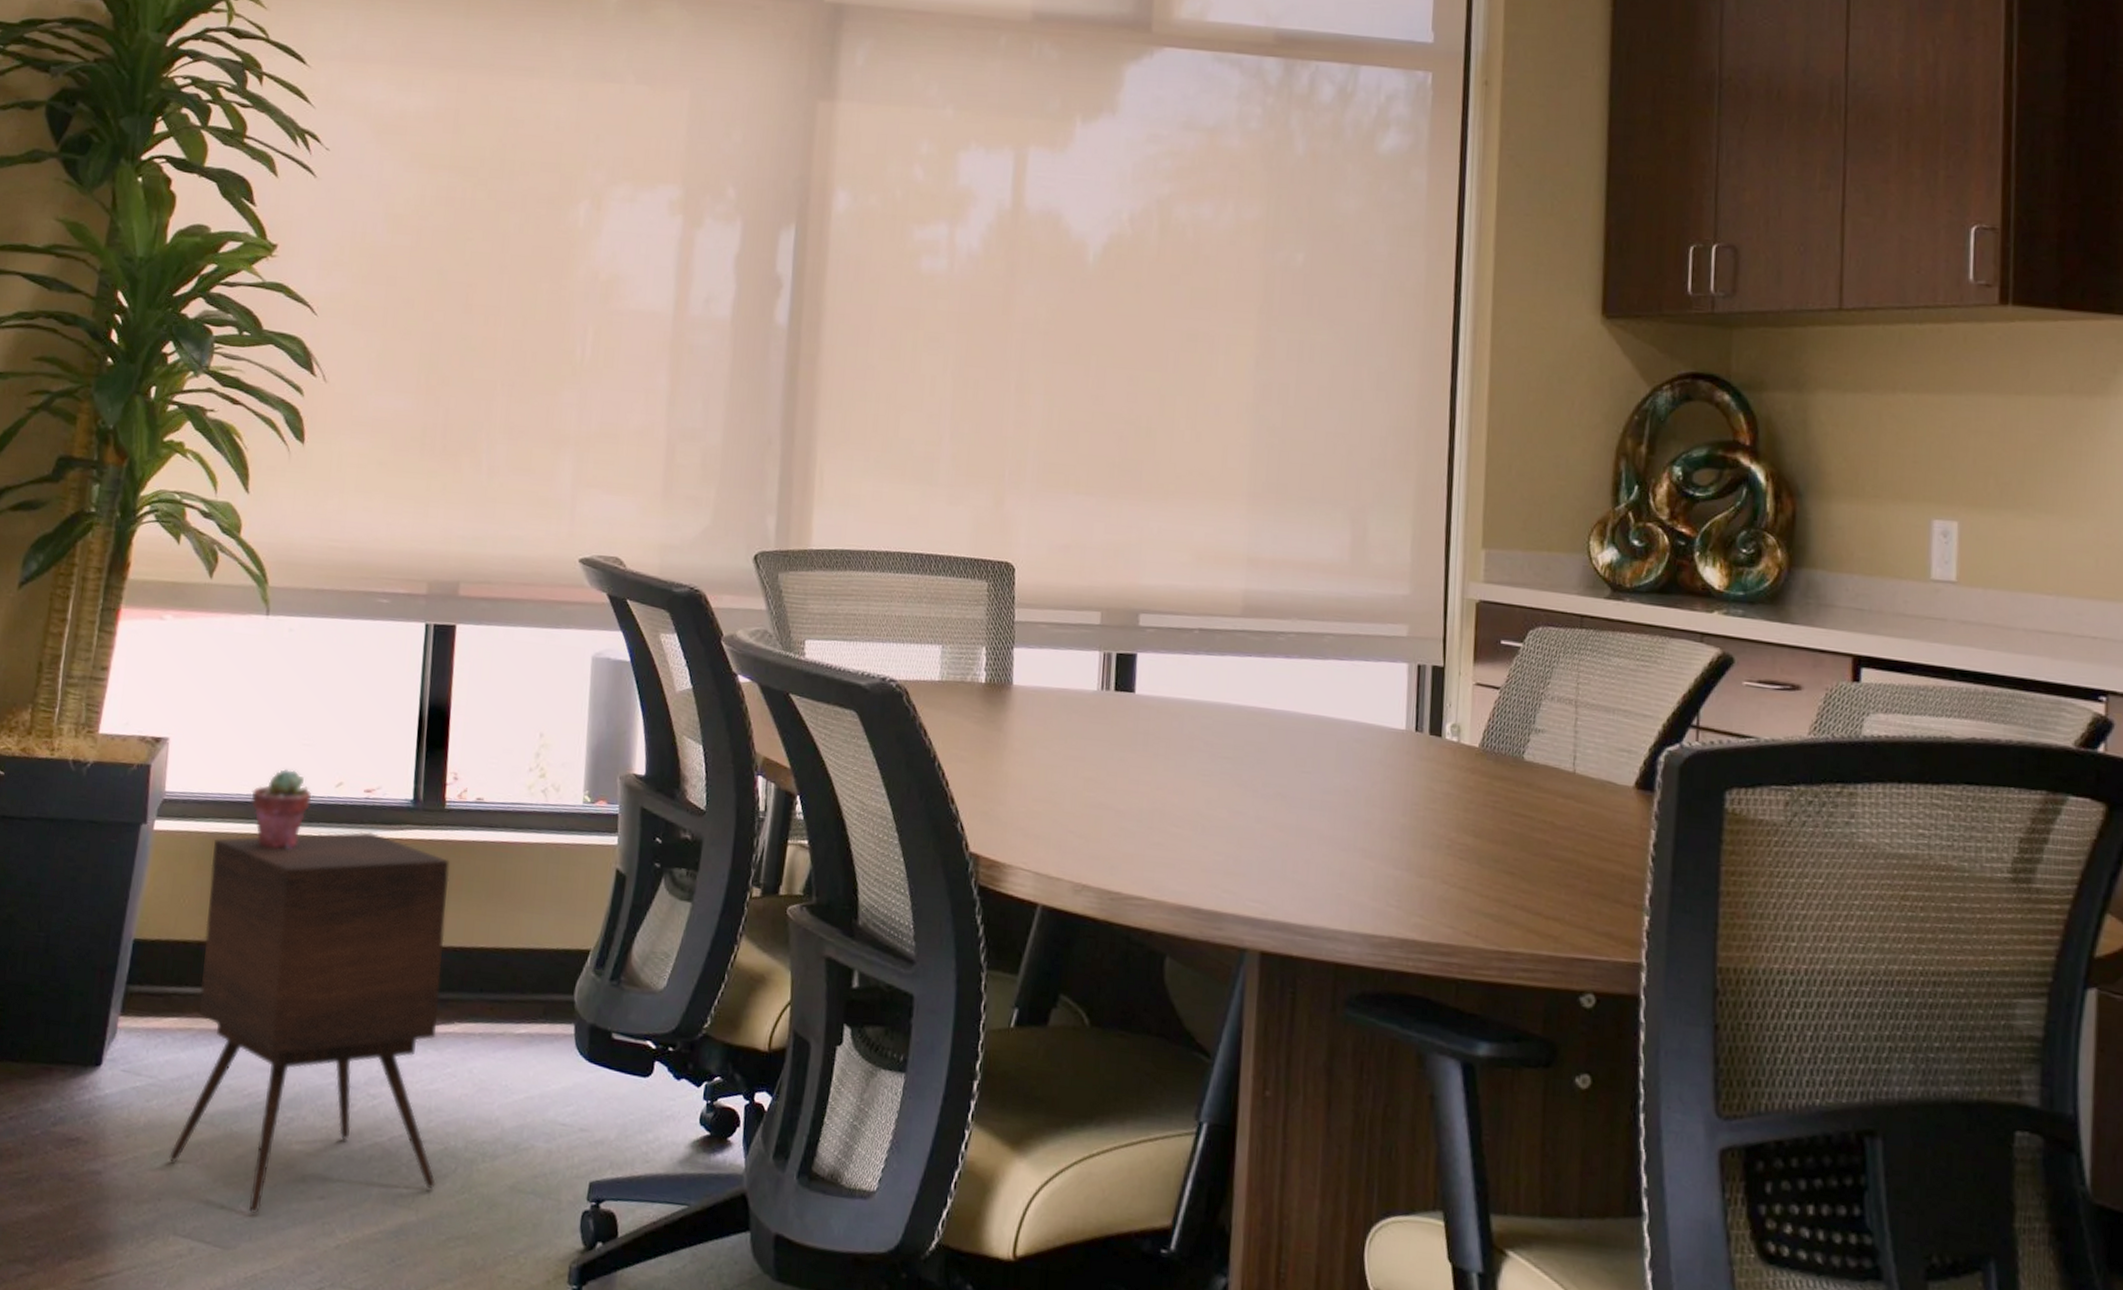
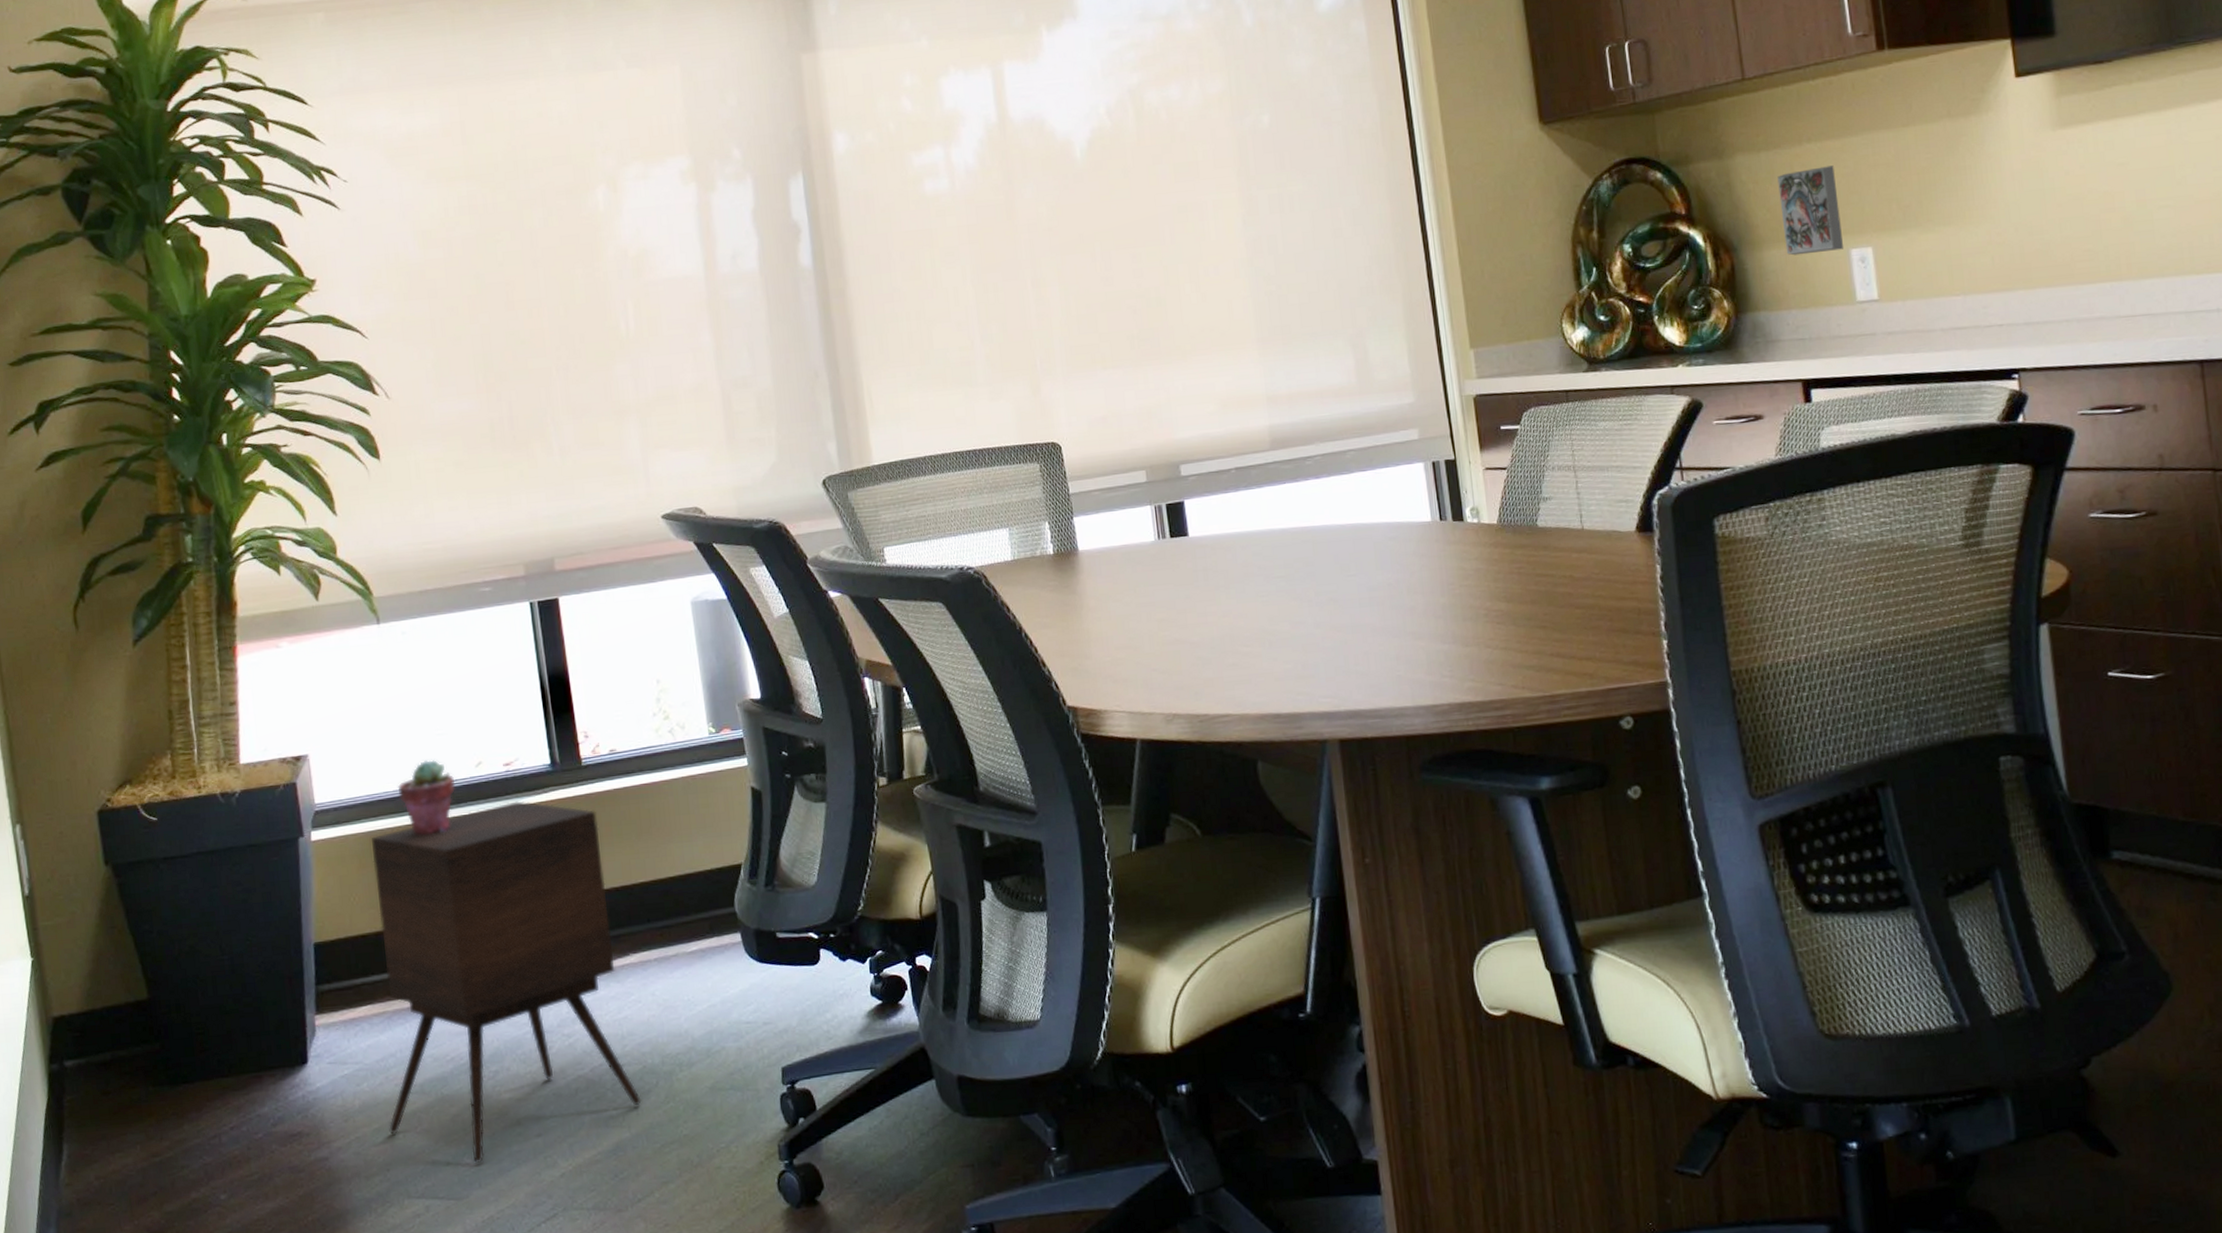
decorative tile: none [1858,421,1928,518] -> present [1777,165,1844,256]

